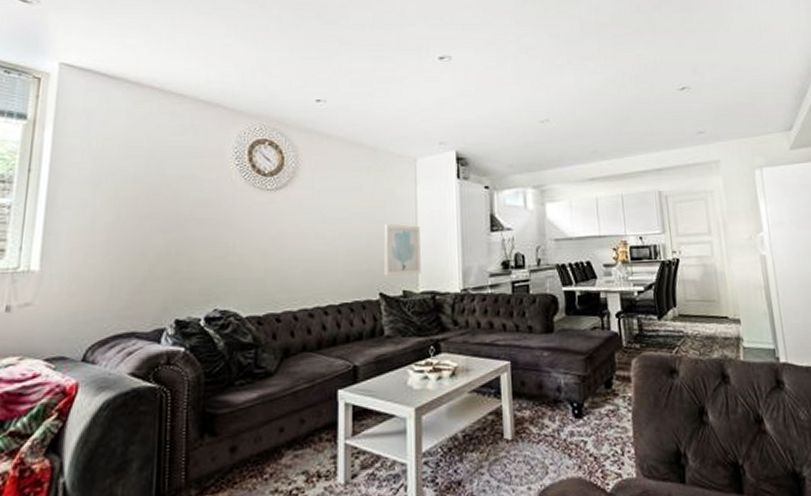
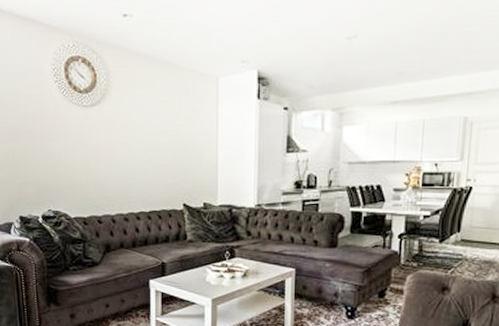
wall art: present [384,223,421,276] -> none [187,141,220,189]

